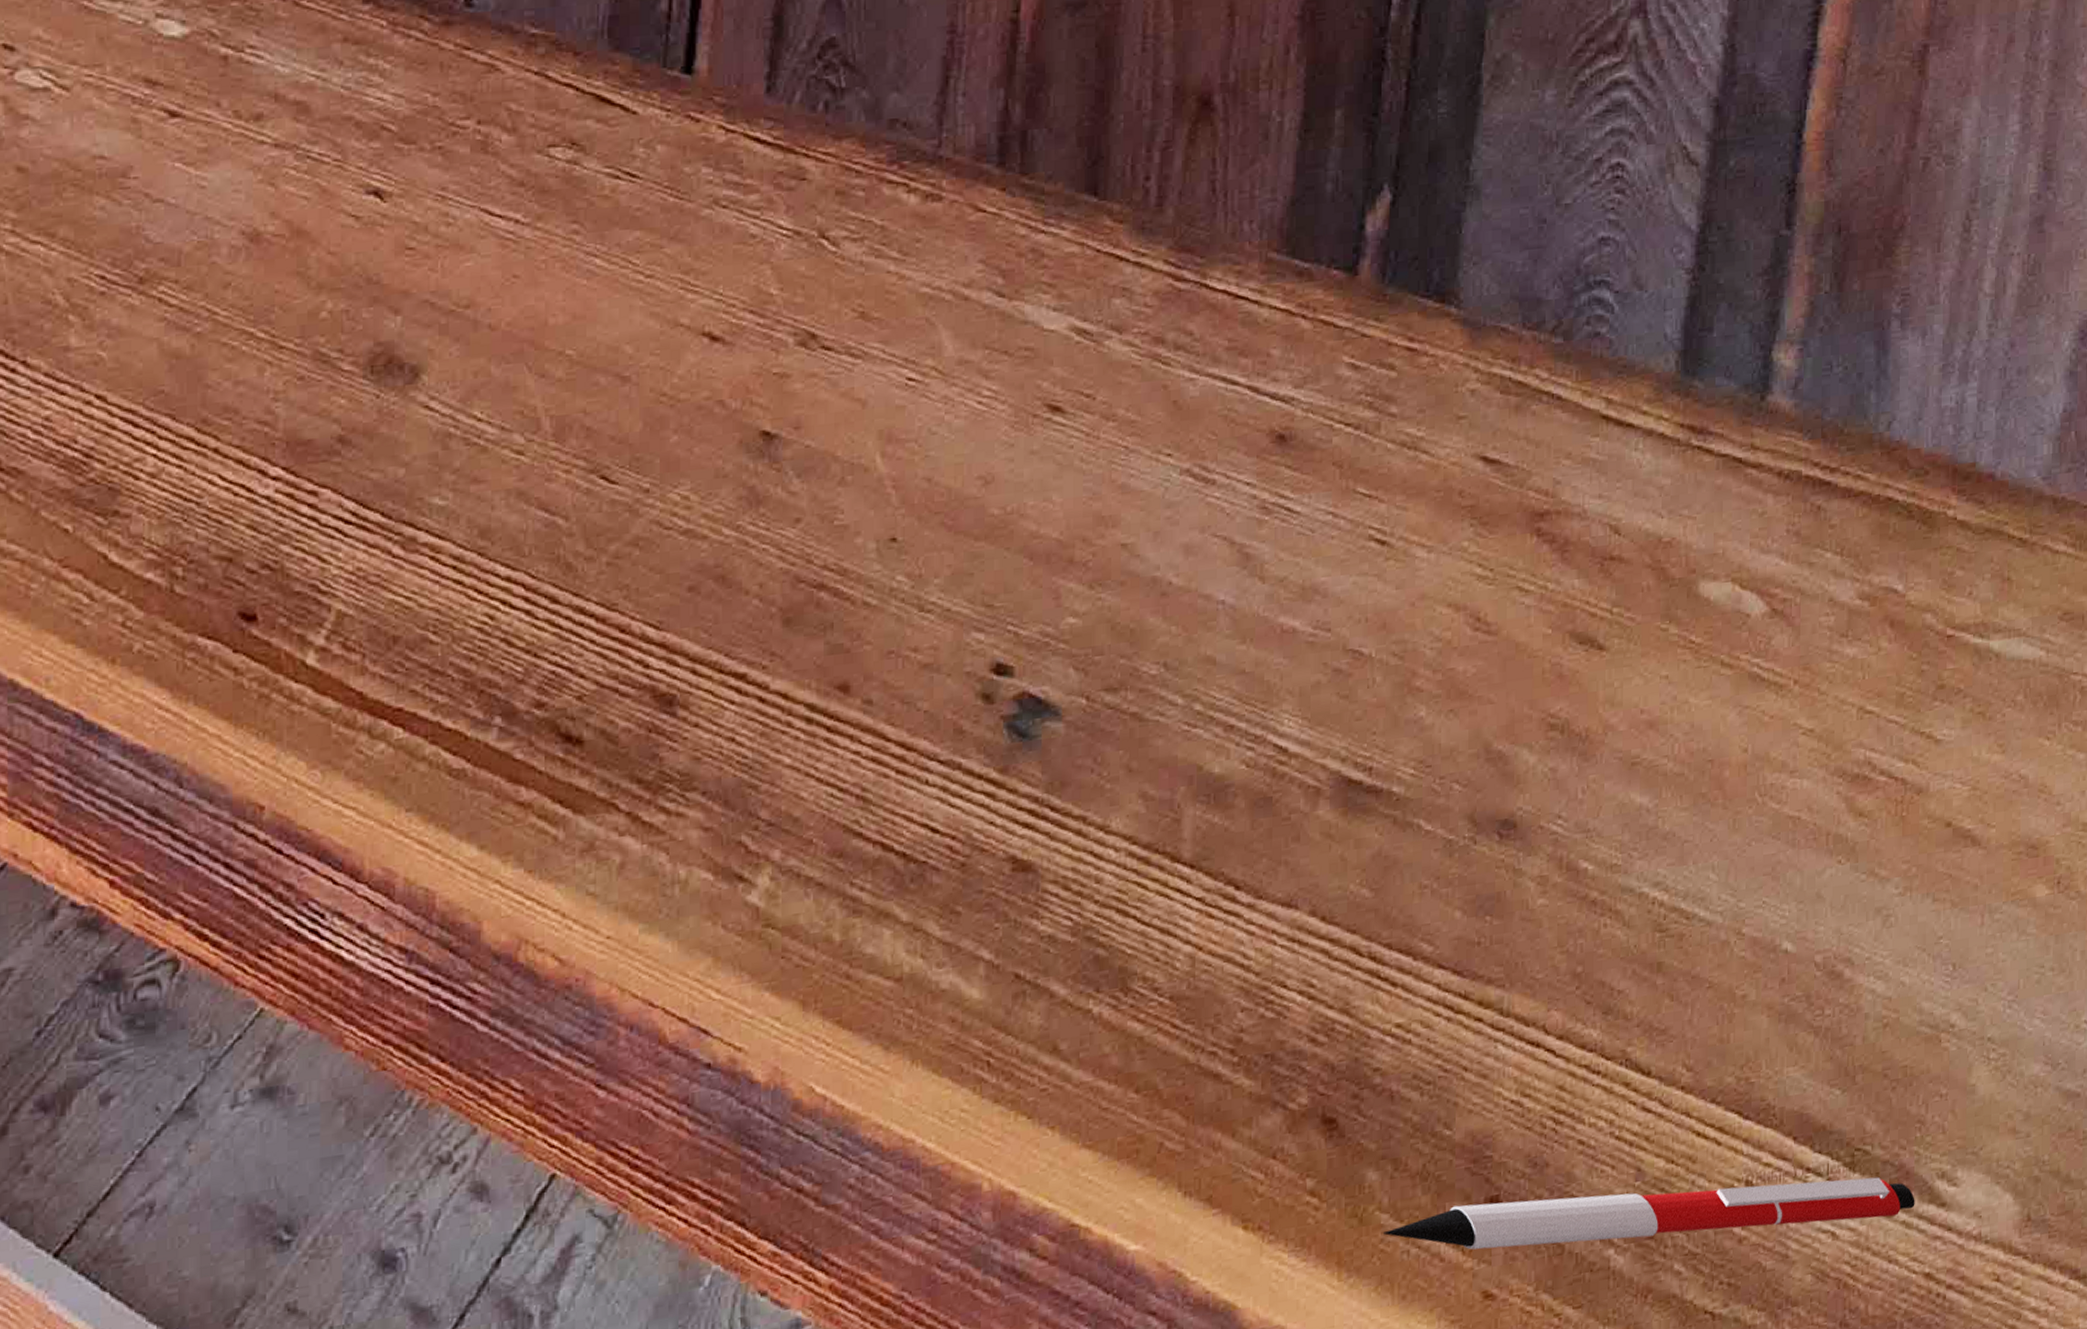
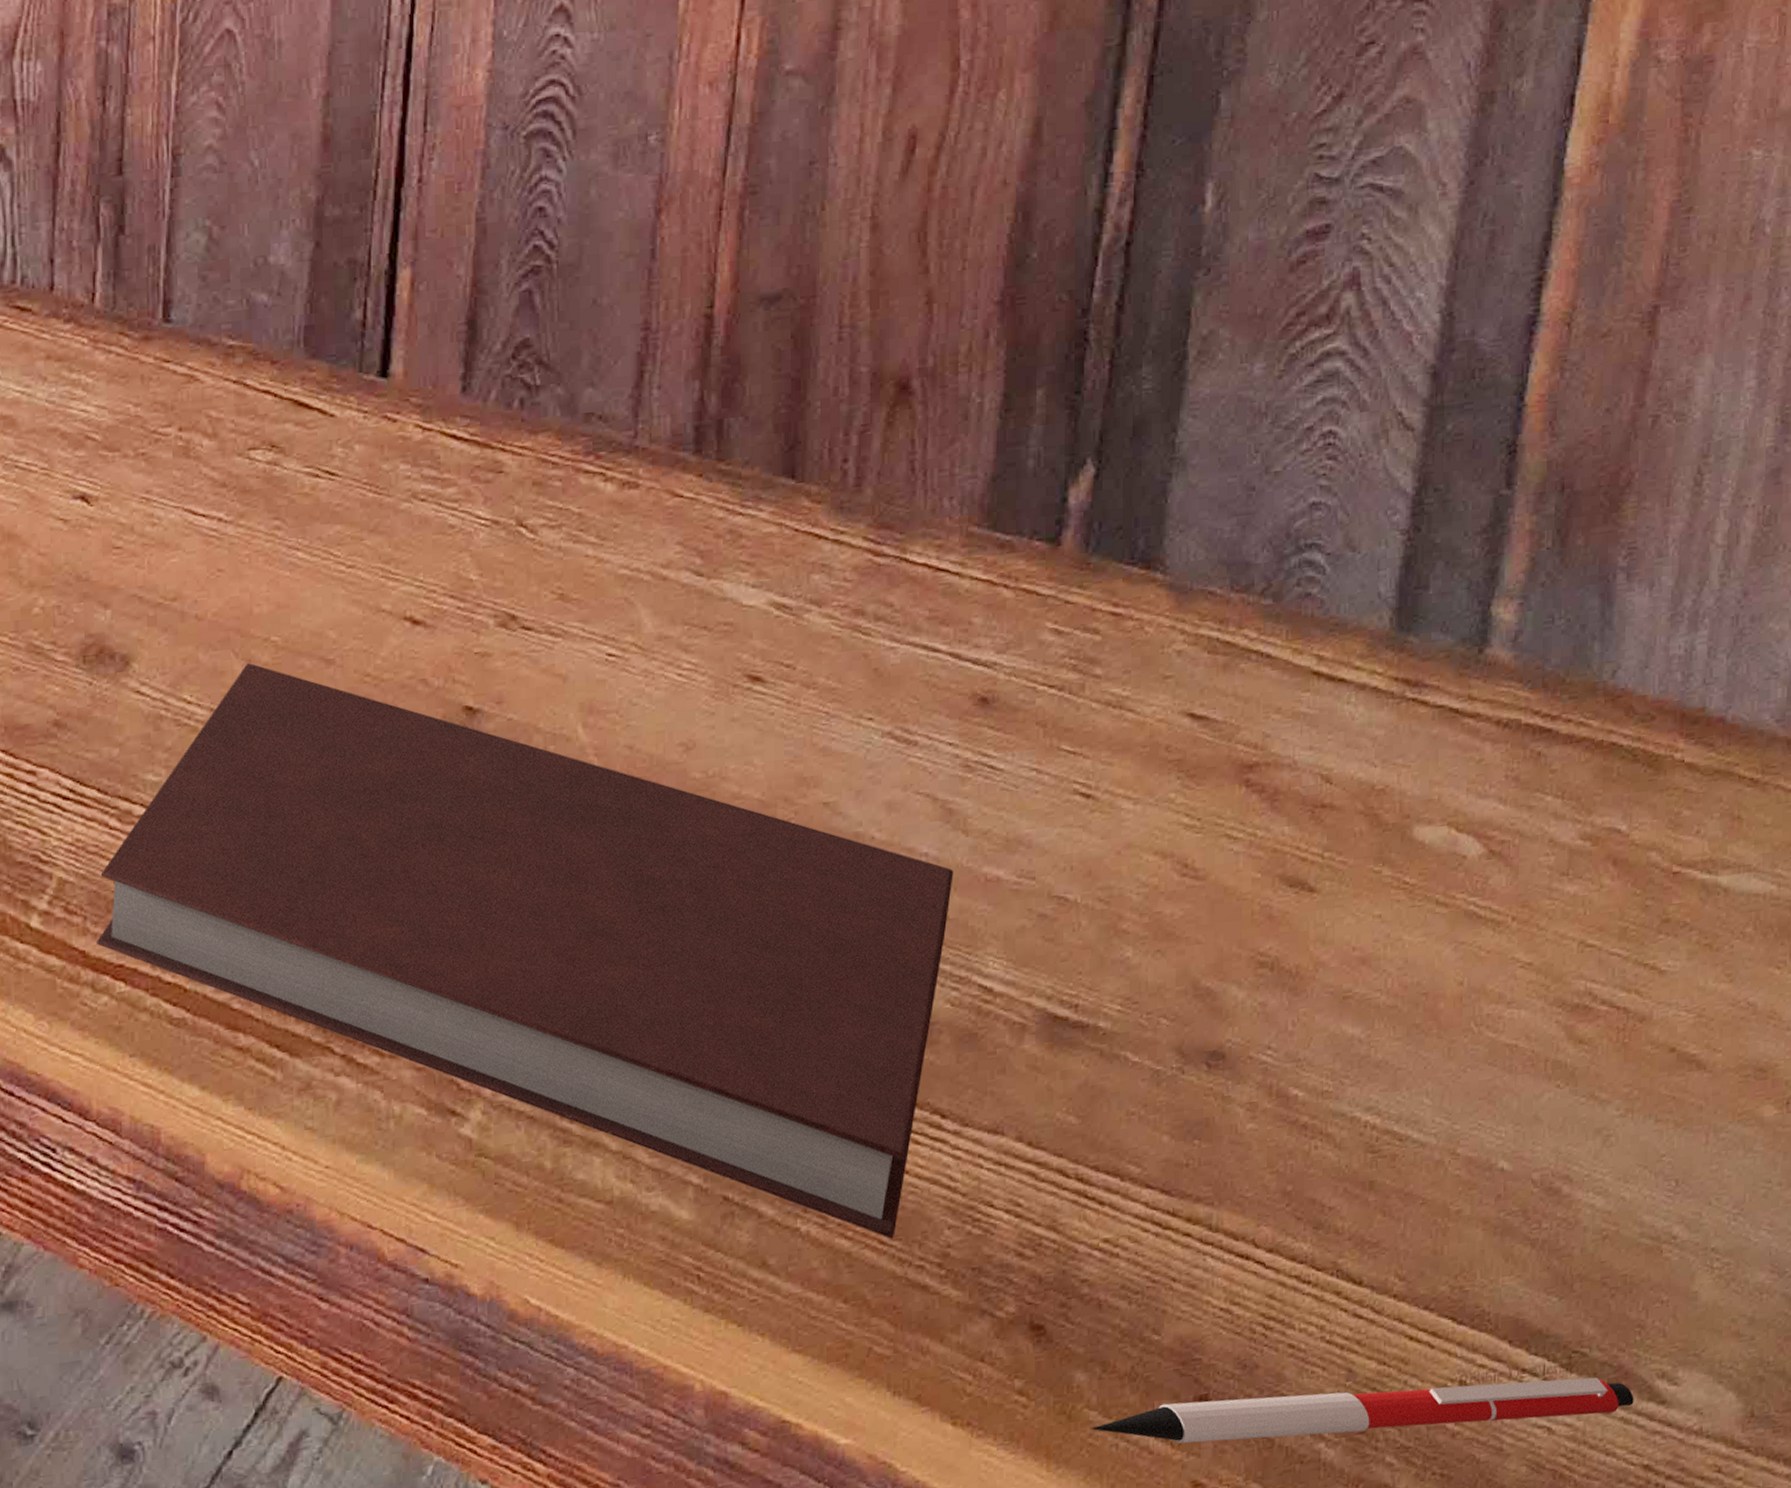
notebook: none [375,377,1250,1023] -> present [97,662,954,1239]

